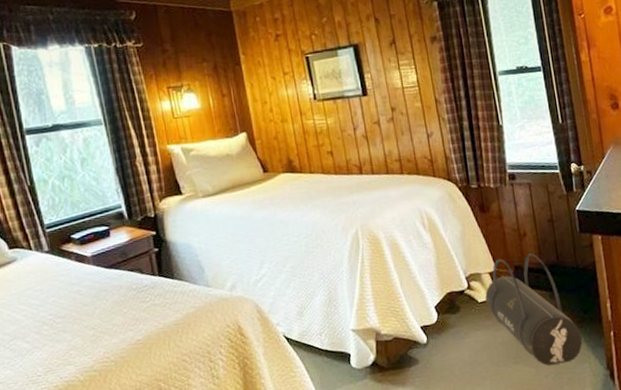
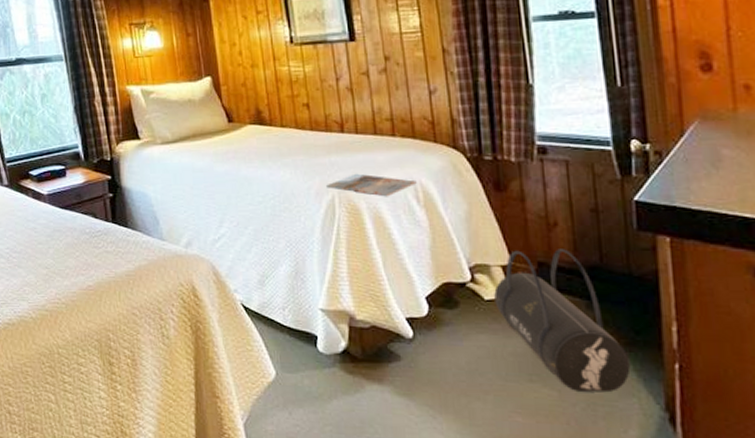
magazine: none [350,208,422,227] -> present [325,173,417,197]

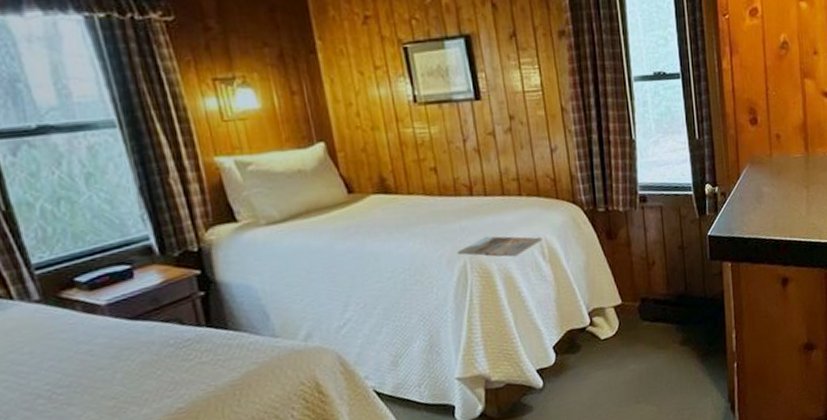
duffel bag: present [494,249,631,393] -> none [608,283,706,403]

